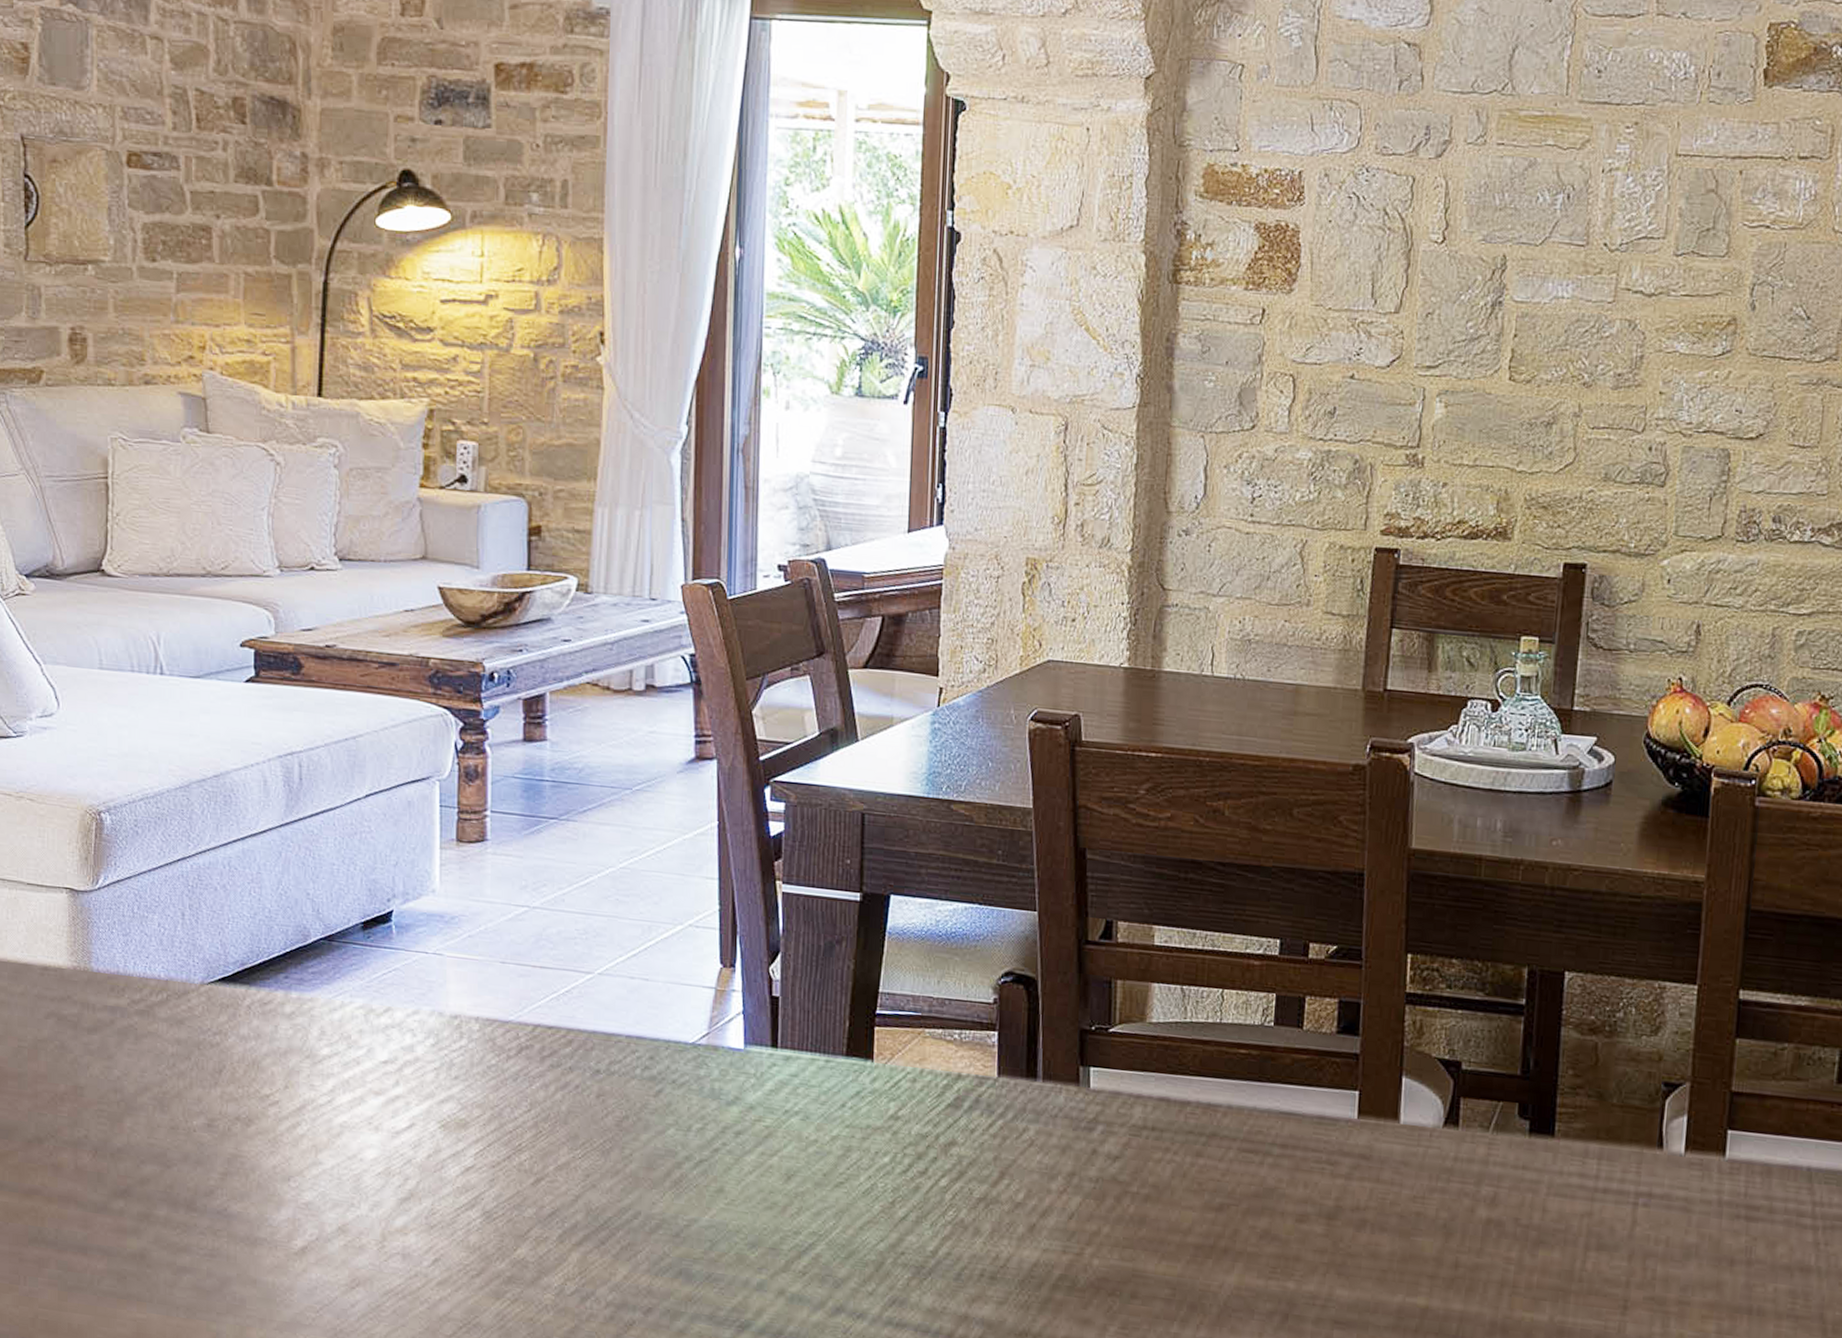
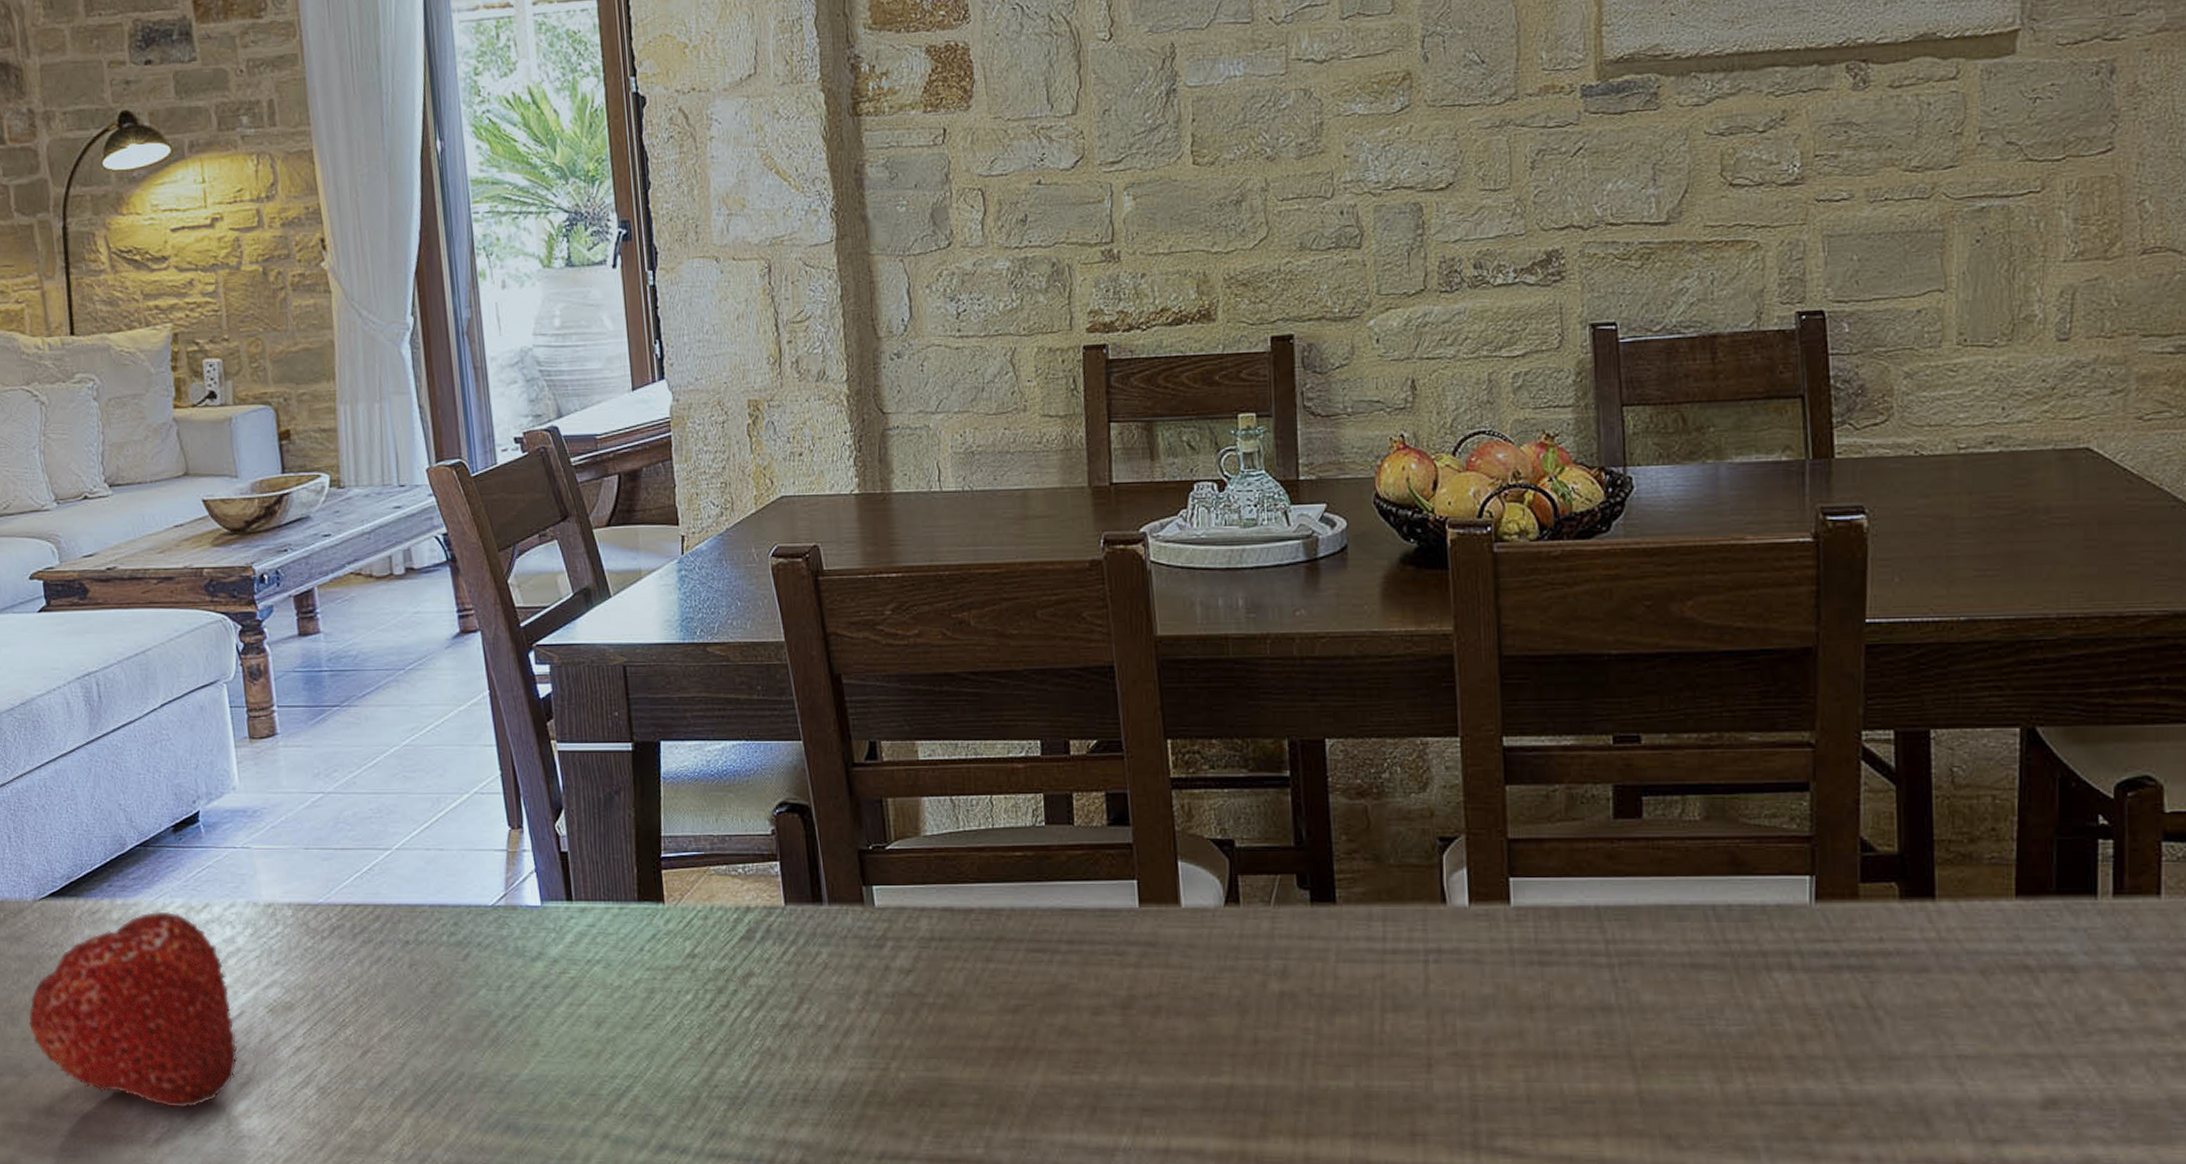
fruit: none [179,1009,403,1218] -> present [28,911,238,1108]

